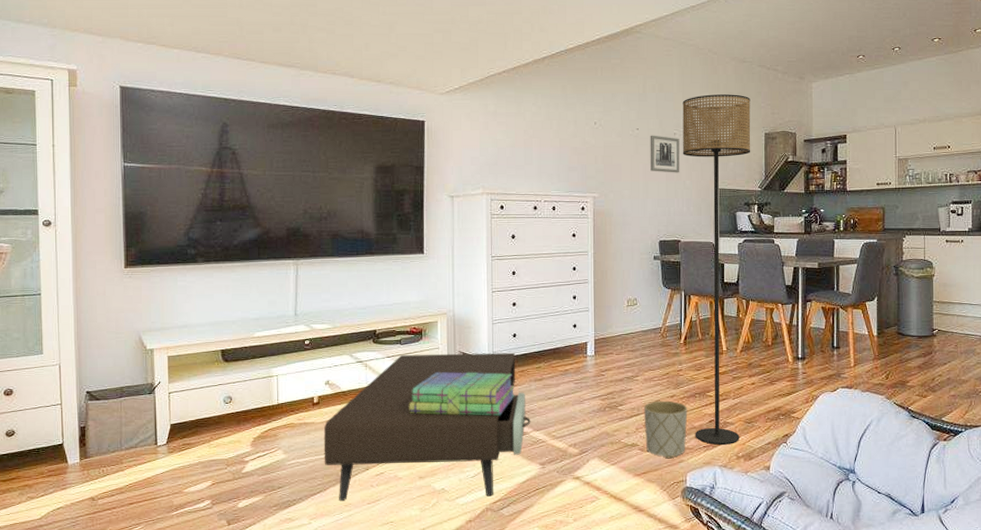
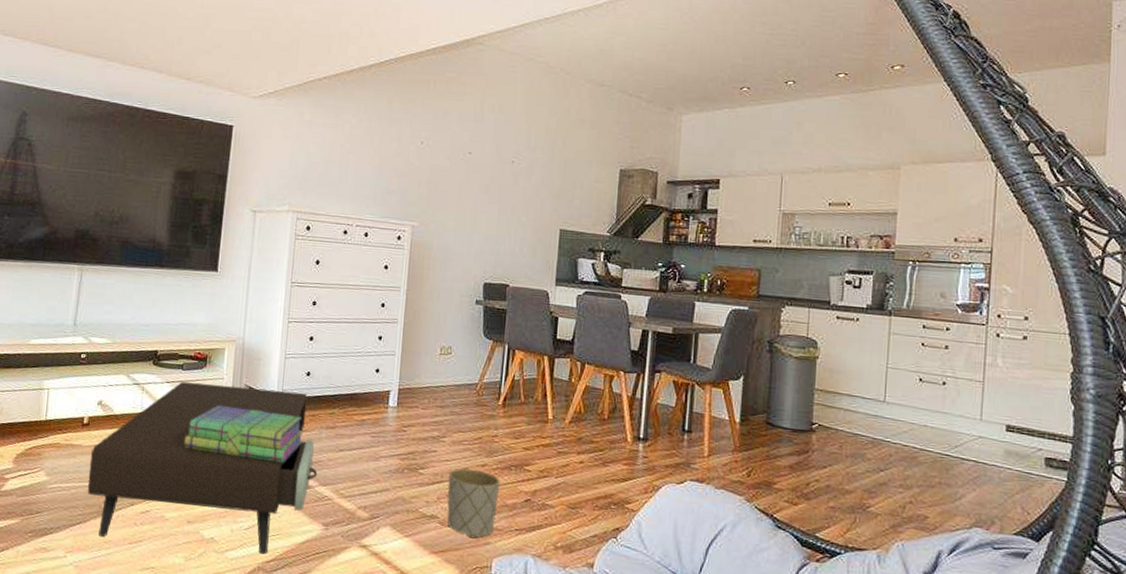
wall art: present [650,135,680,173] -> none [480,161,518,207]
floor lamp: present [682,94,751,445] -> none [506,120,606,531]

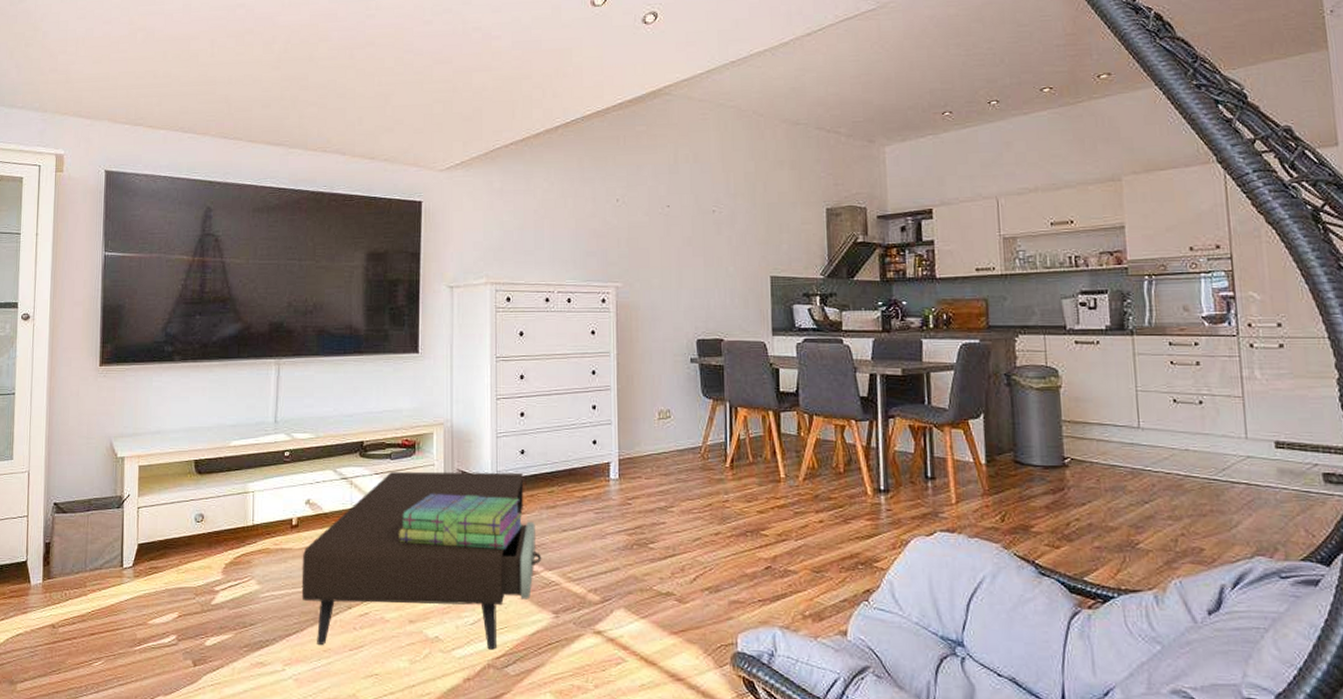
planter: present [447,468,500,539] -> none [681,539,737,614]

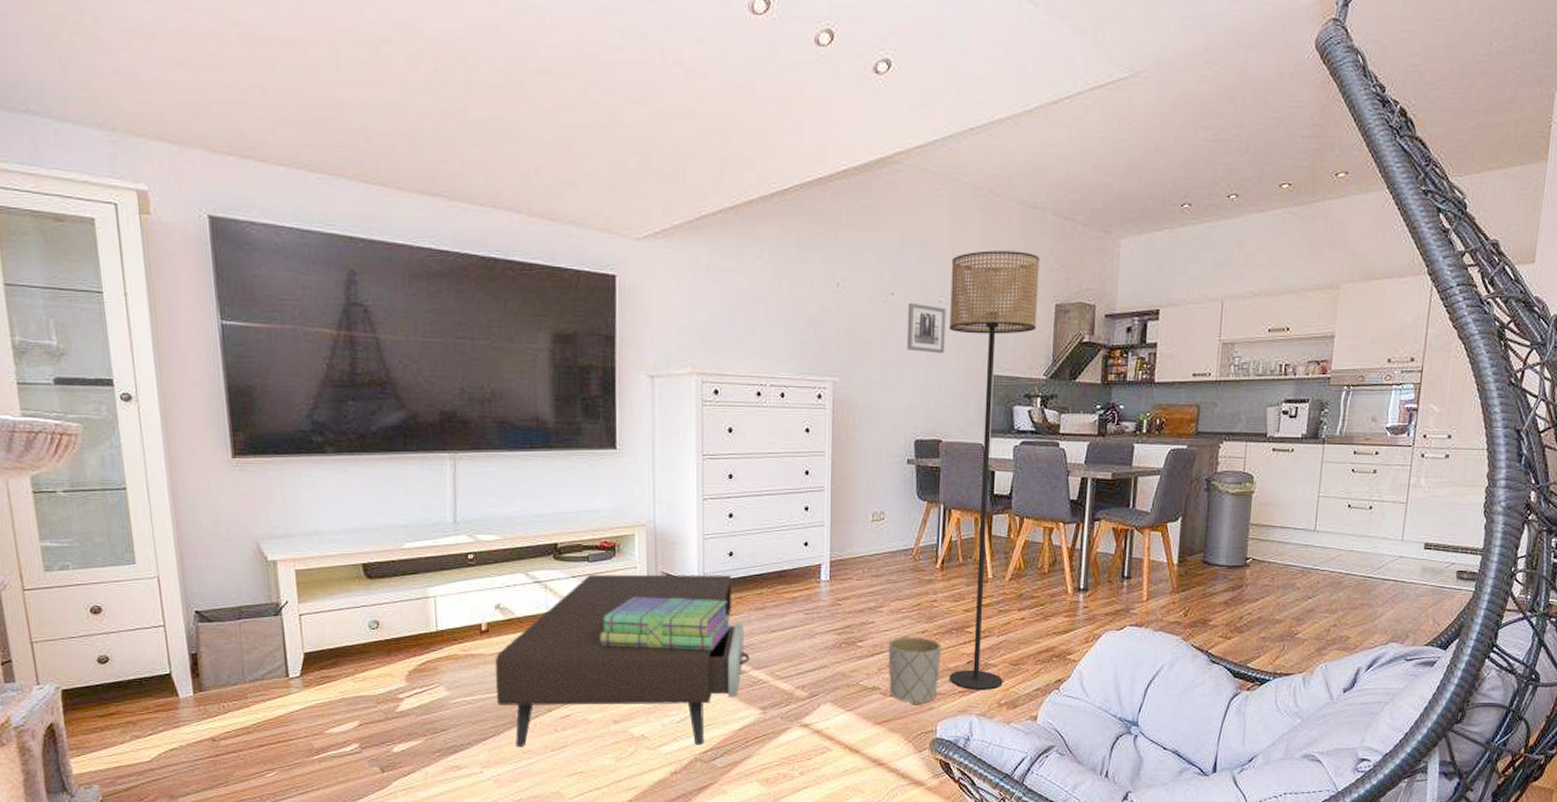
planter: none [681,539,737,614] -> present [888,636,942,705]
wall art: none [683,213,721,258] -> present [907,302,946,354]
floor lamp: none [722,162,810,599] -> present [949,250,1040,690]

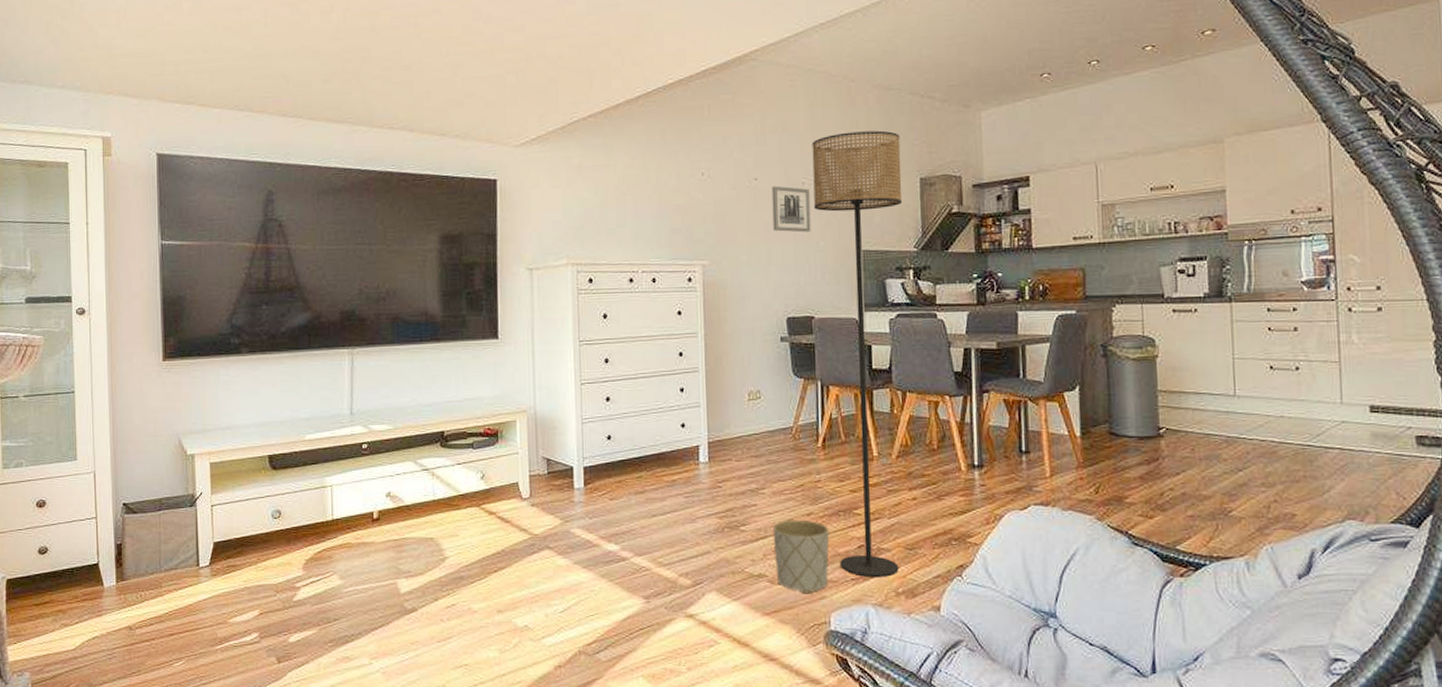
coffee table: present [494,574,750,747] -> none [385,458,632,637]
stack of books: present [600,597,731,650] -> none [484,482,612,537]

